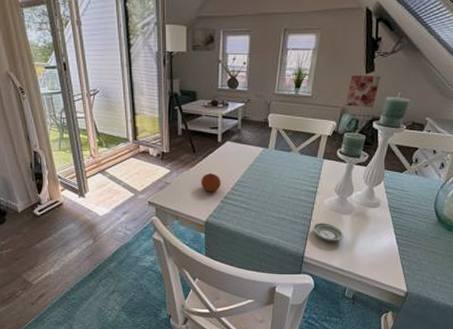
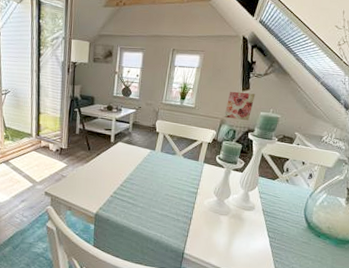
fruit: present [201,173,221,192] -> none [93,169,112,187]
saucer: present [313,223,344,242] -> none [193,221,221,241]

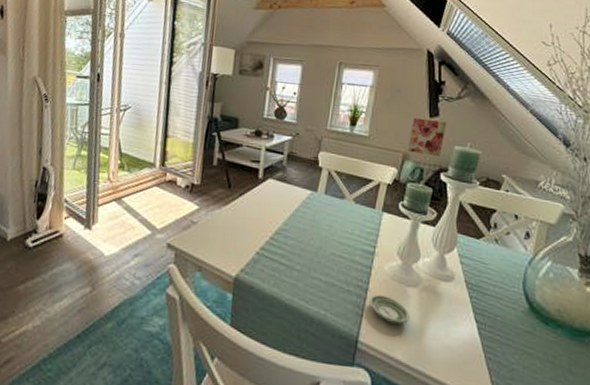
saucer: none [193,221,221,241] -> present [370,294,410,324]

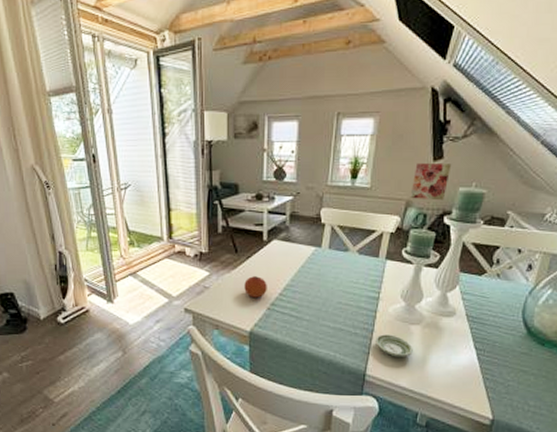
fruit: none [234,215,259,240] -> present [244,276,267,298]

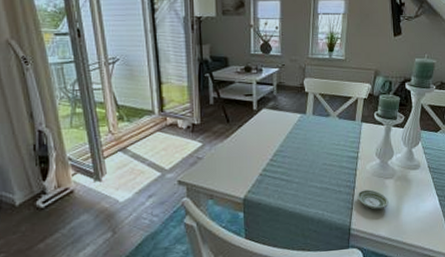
fruit: present [244,276,267,298] -> none [237,144,259,165]
wall art: present [410,162,452,201] -> none [377,38,408,70]

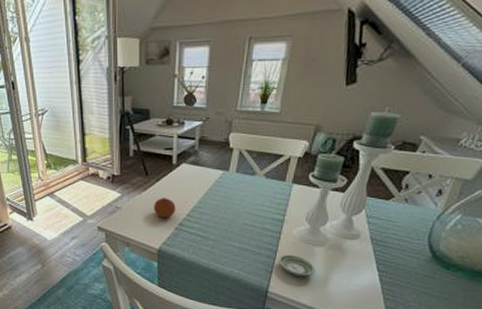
fruit: none [237,144,259,165] -> present [154,198,176,218]

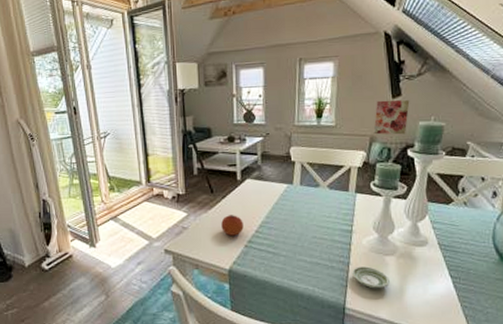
wall art: none [320,87,365,126] -> present [373,100,410,135]

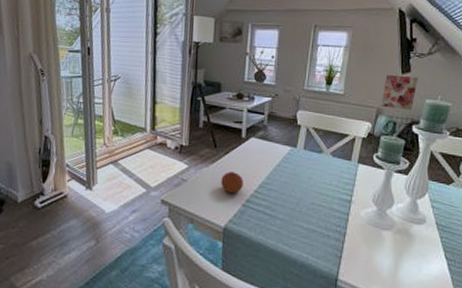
saucer: present [352,266,390,289] -> none [348,238,385,264]

